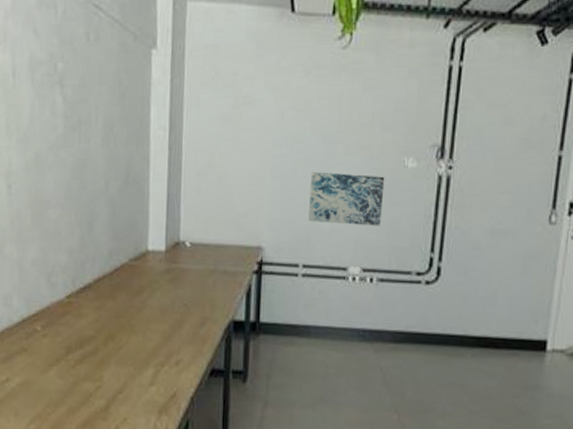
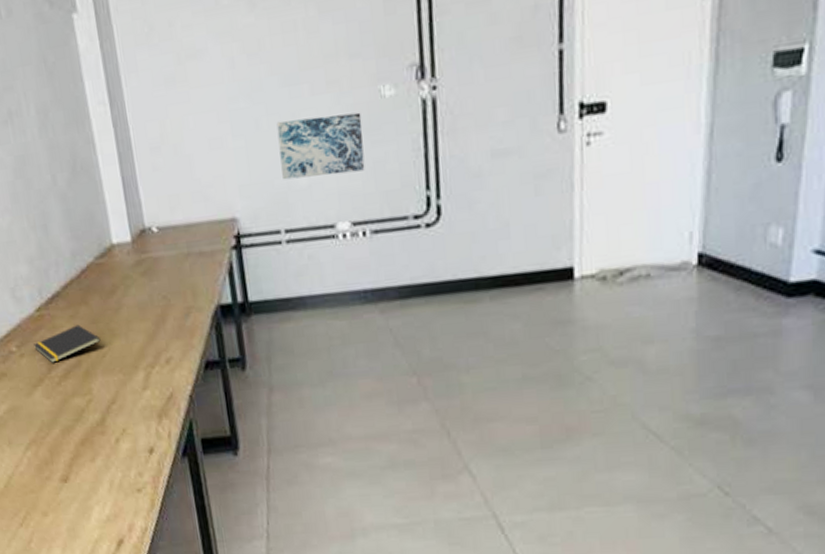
notepad: none [58,316,120,347] -> present [34,324,101,363]

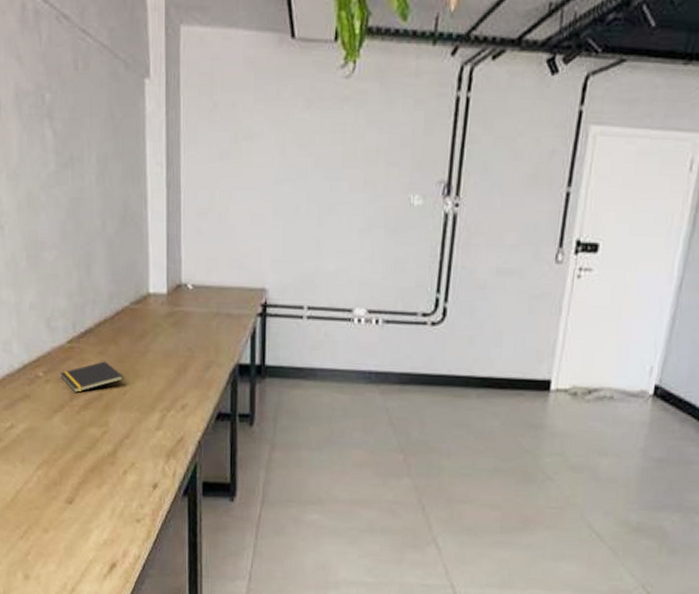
wall art: present [276,112,365,180] -> none [313,209,390,266]

